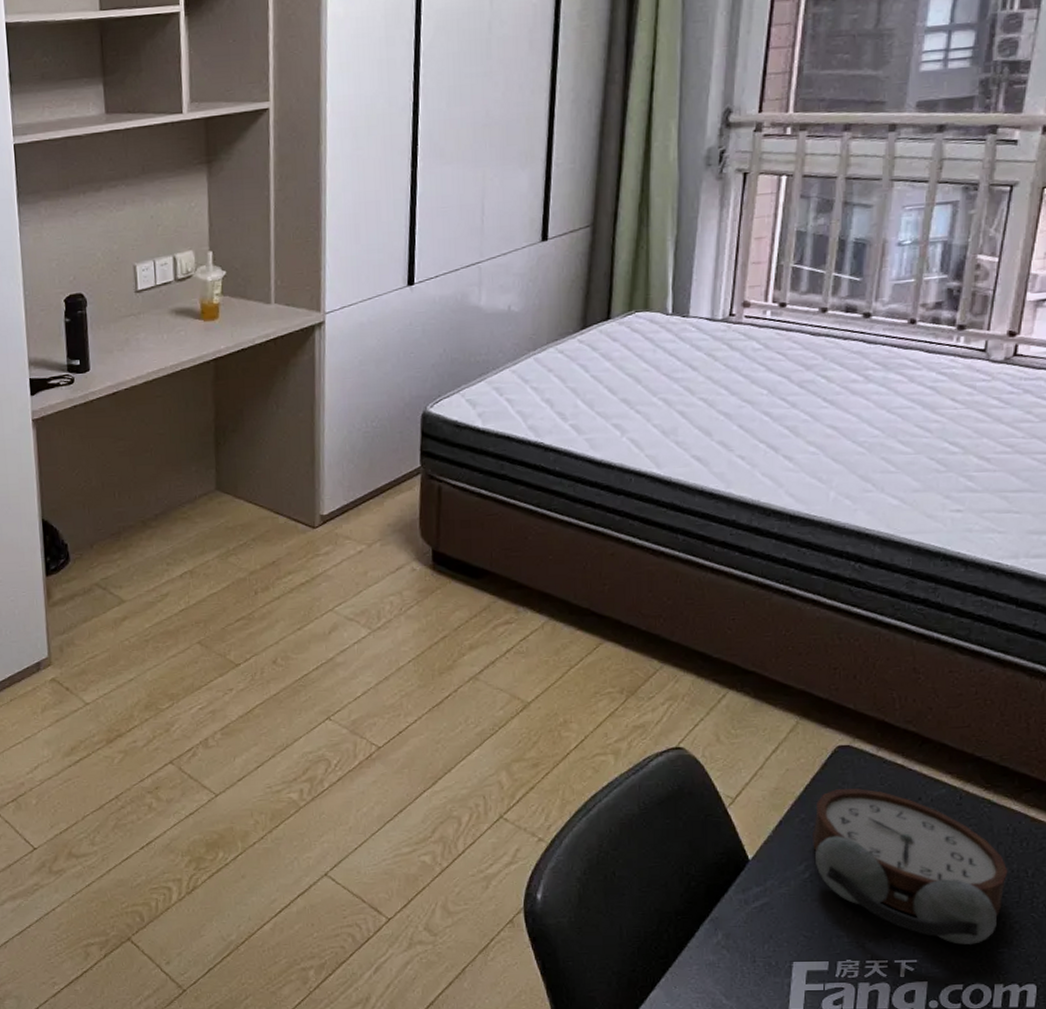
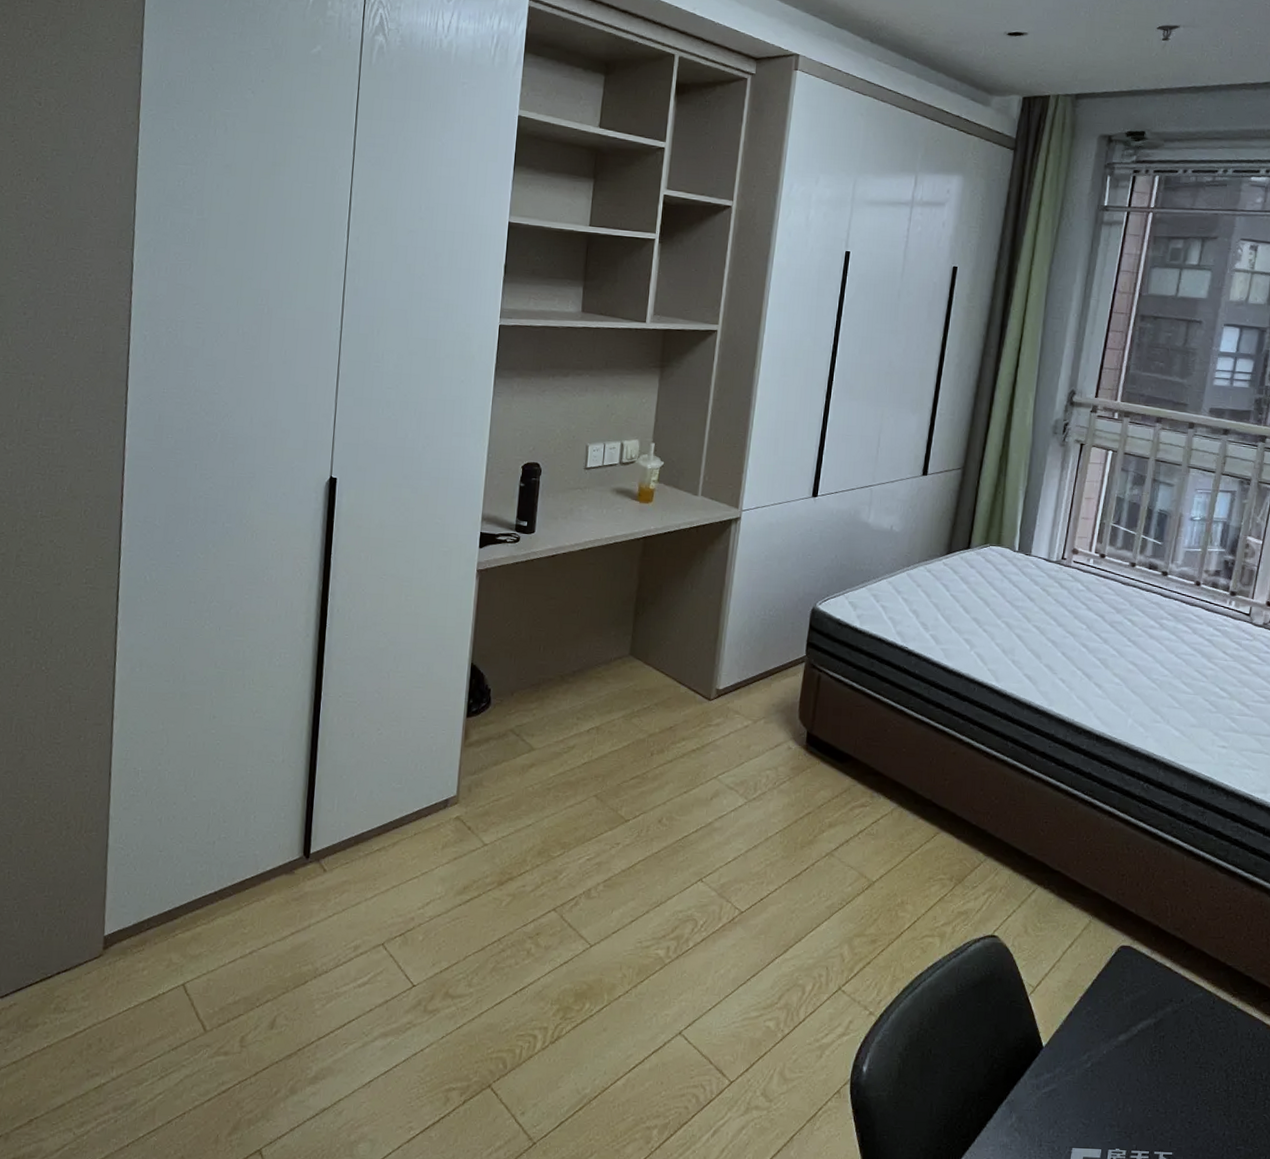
alarm clock: present [811,788,1008,945] -> none [1095,986,1248,1140]

